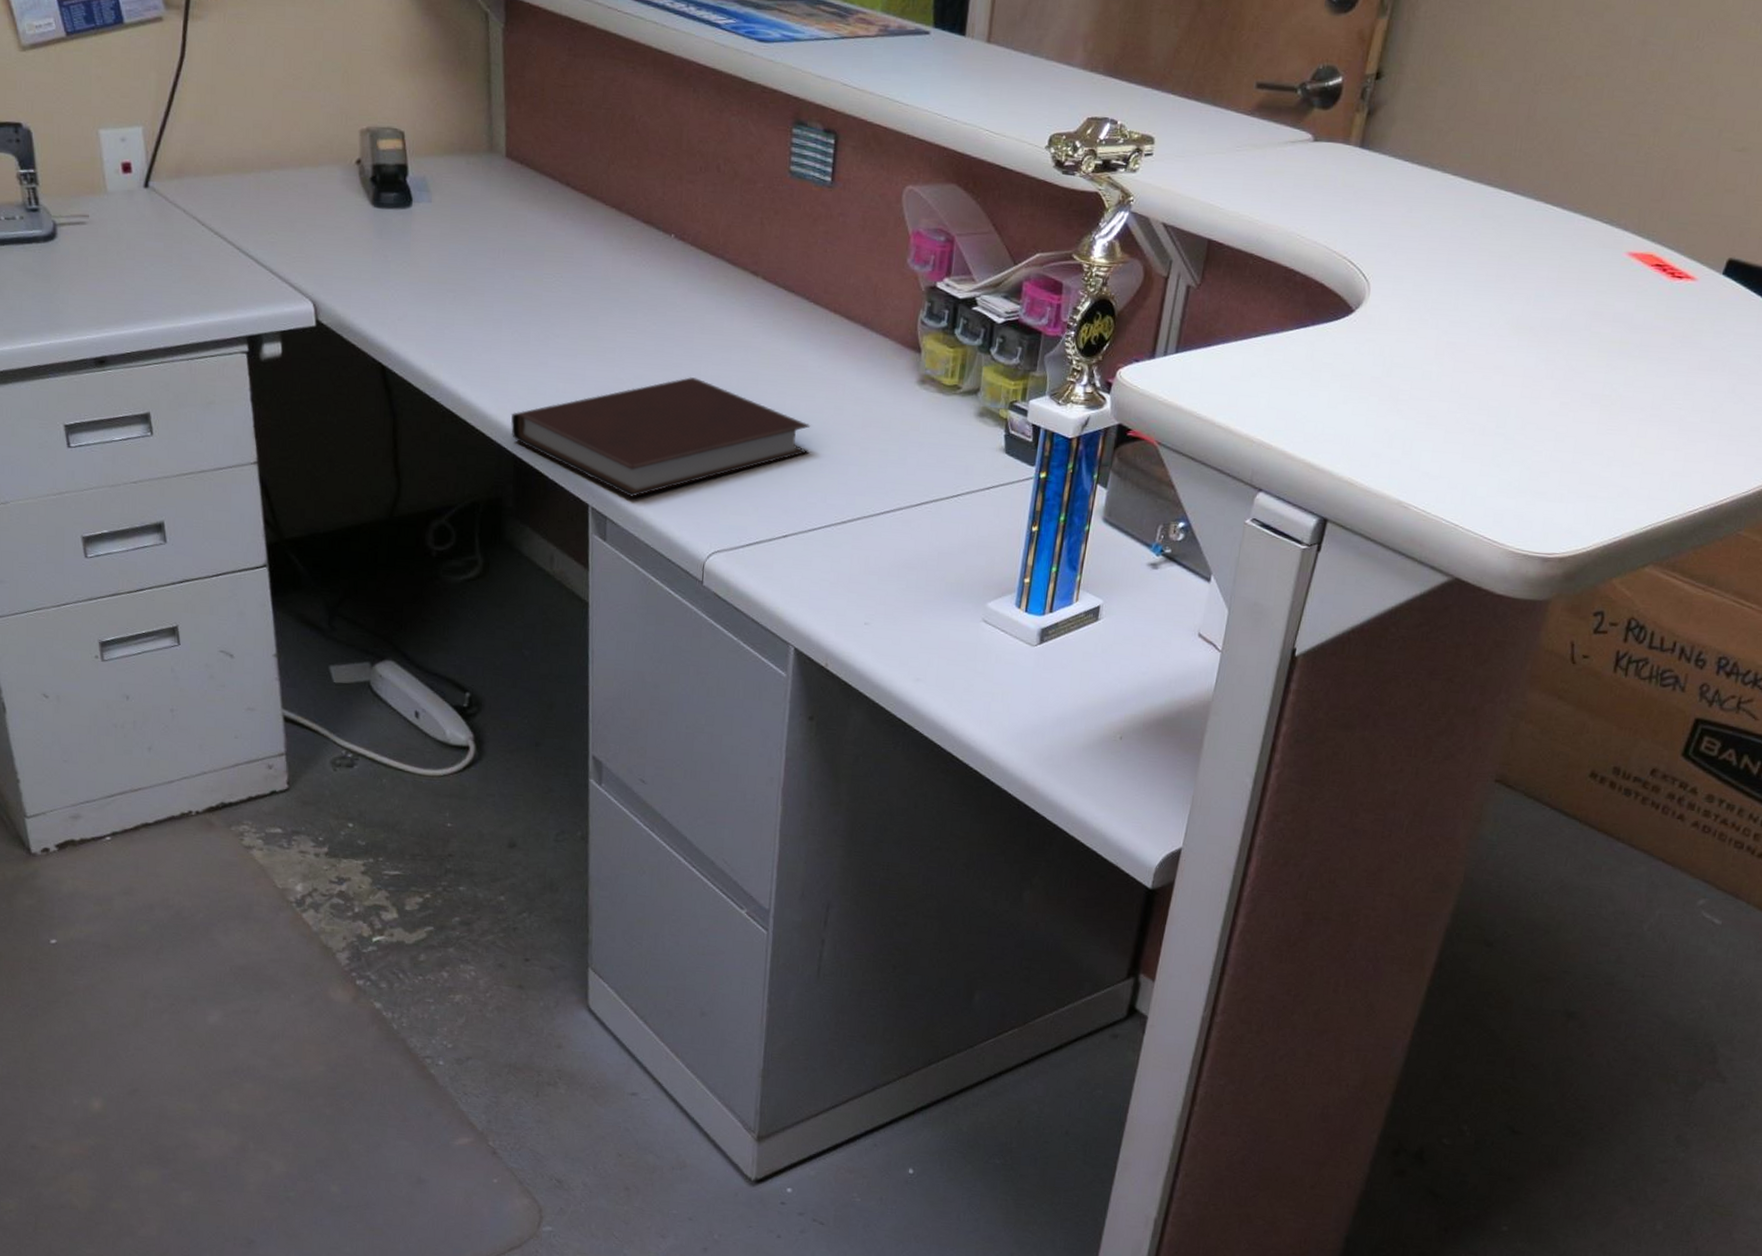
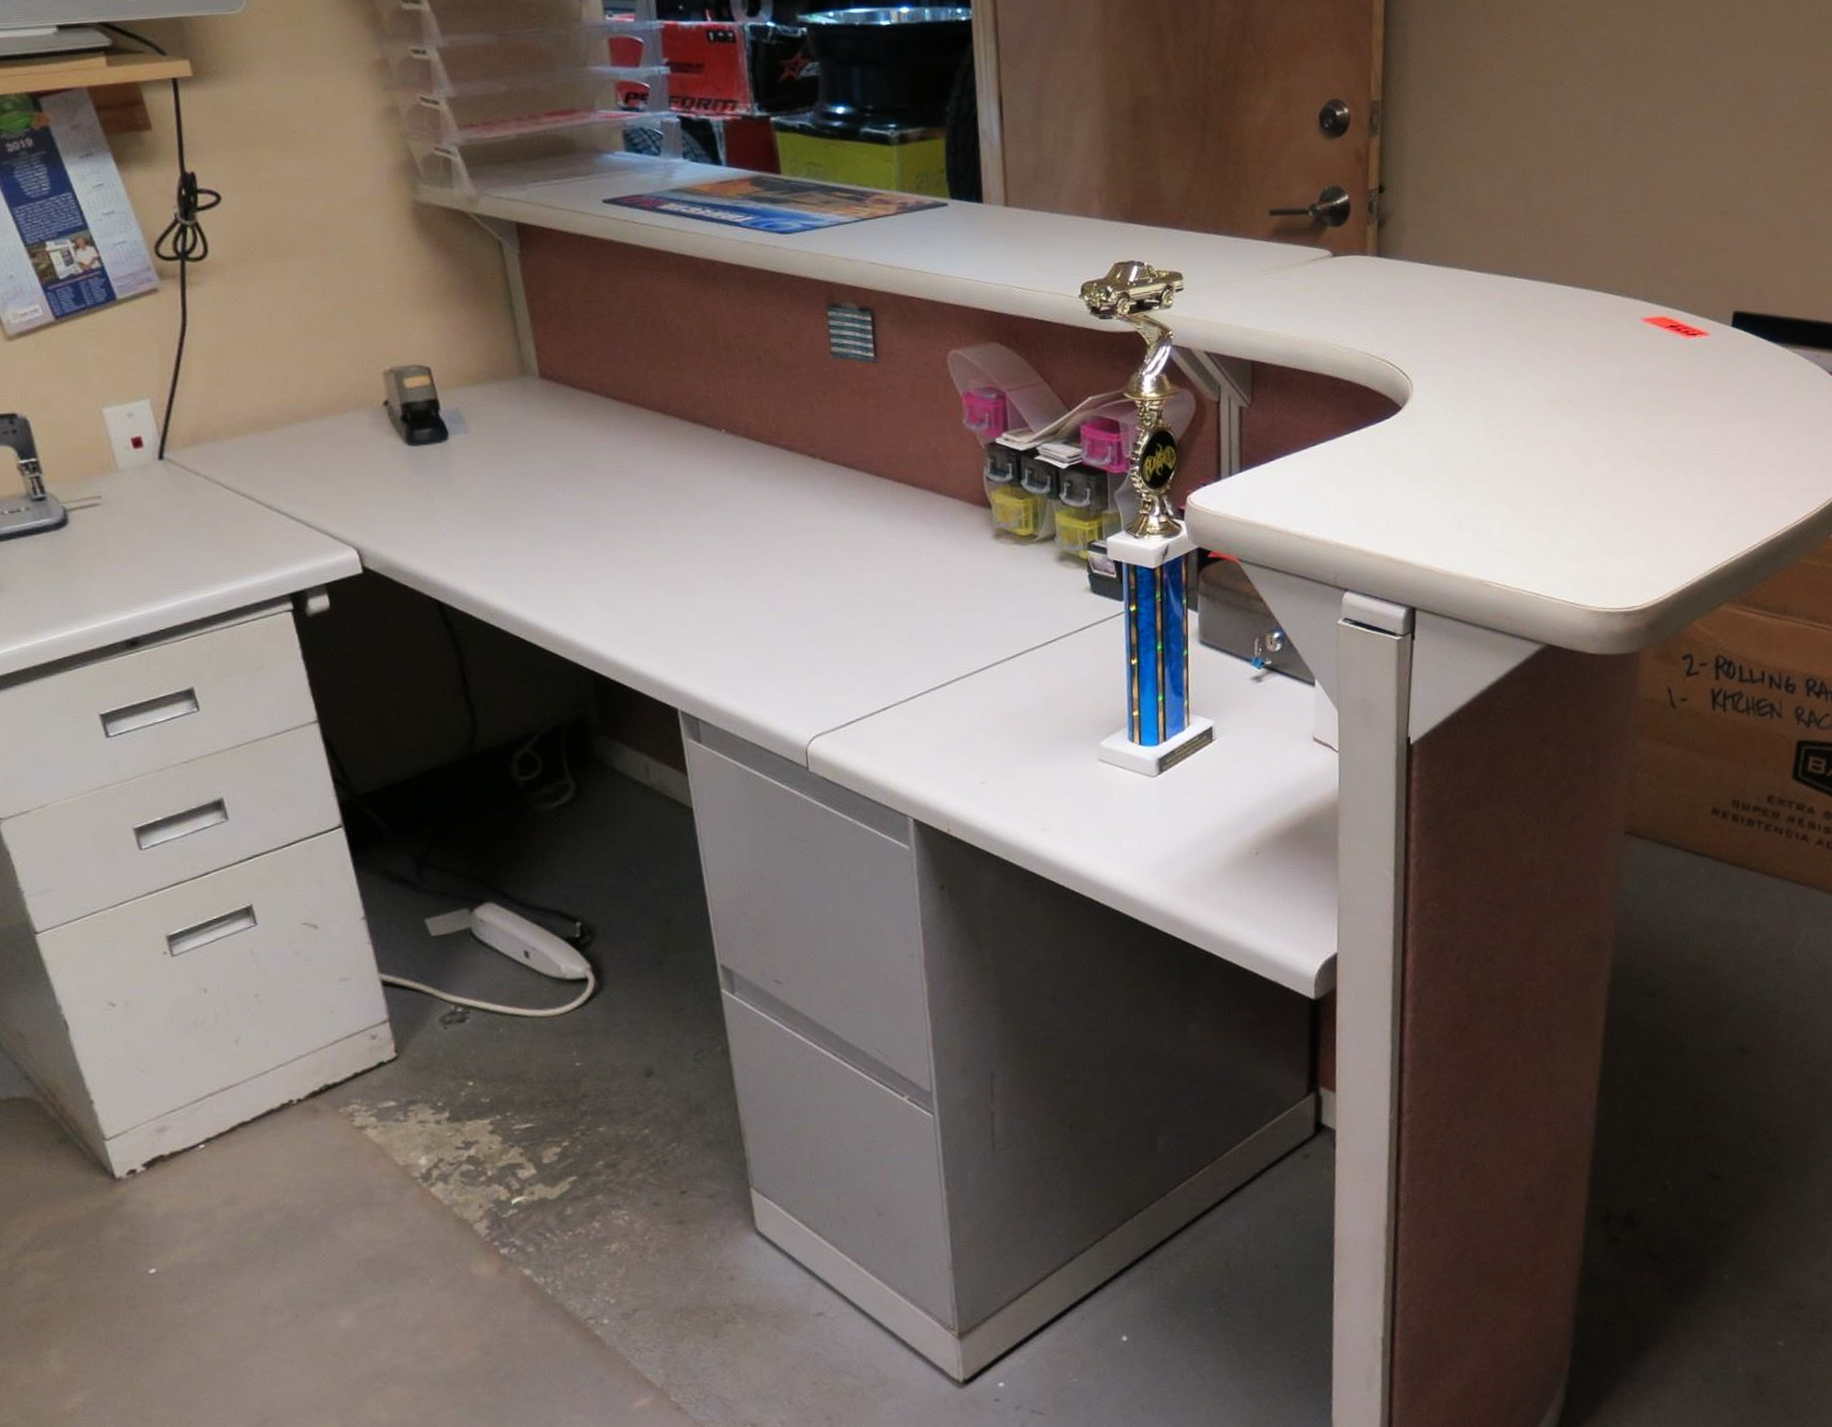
notebook: present [510,377,811,497] -> none [583,566,895,695]

